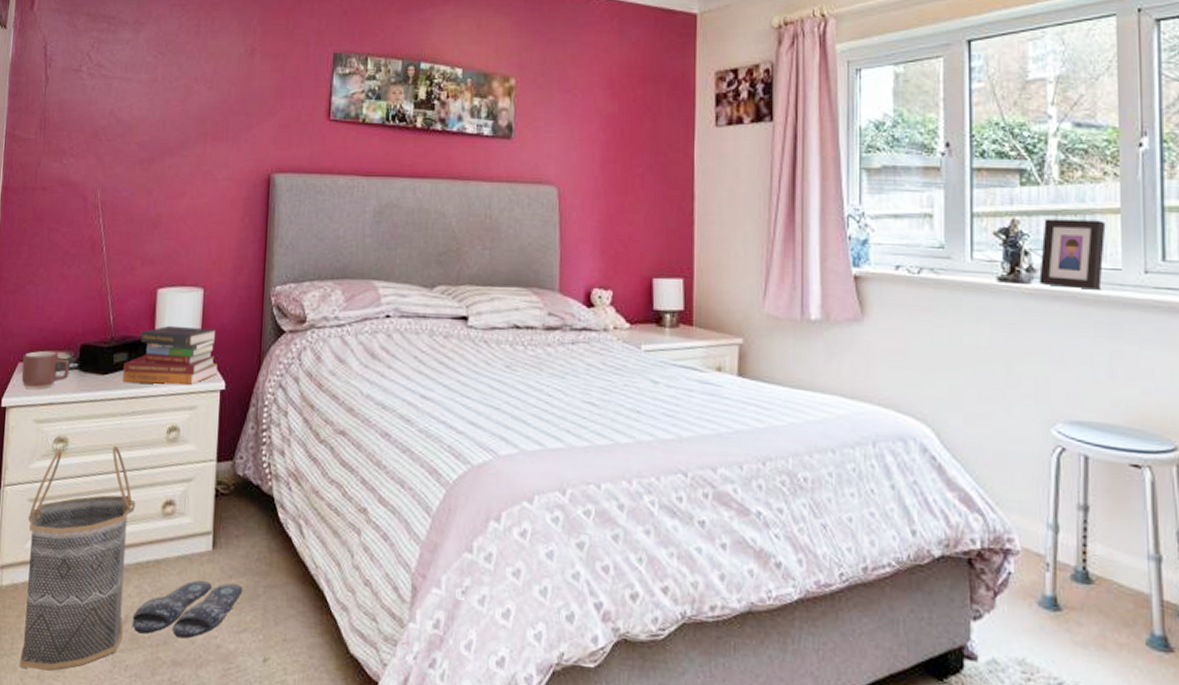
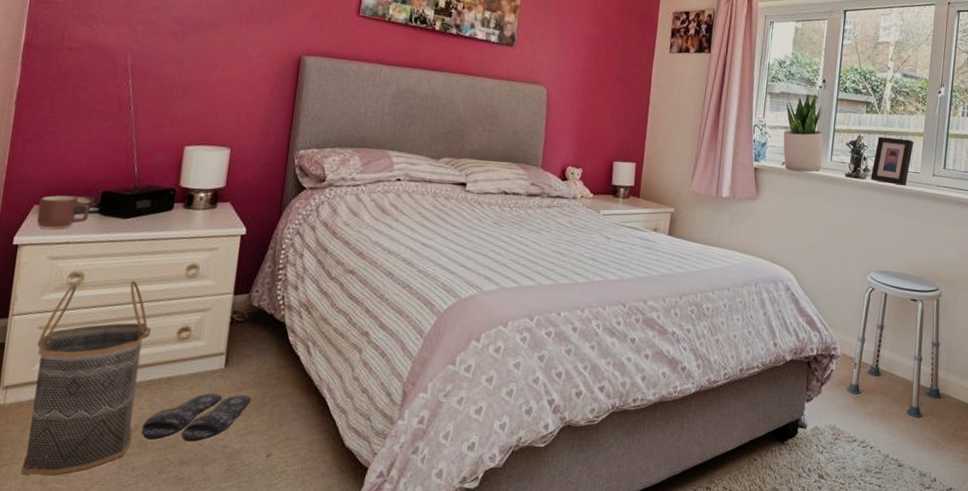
books: present [123,325,219,386] -> none [144,178,241,231]
planter: none [892,164,957,279] -> present [783,93,823,173]

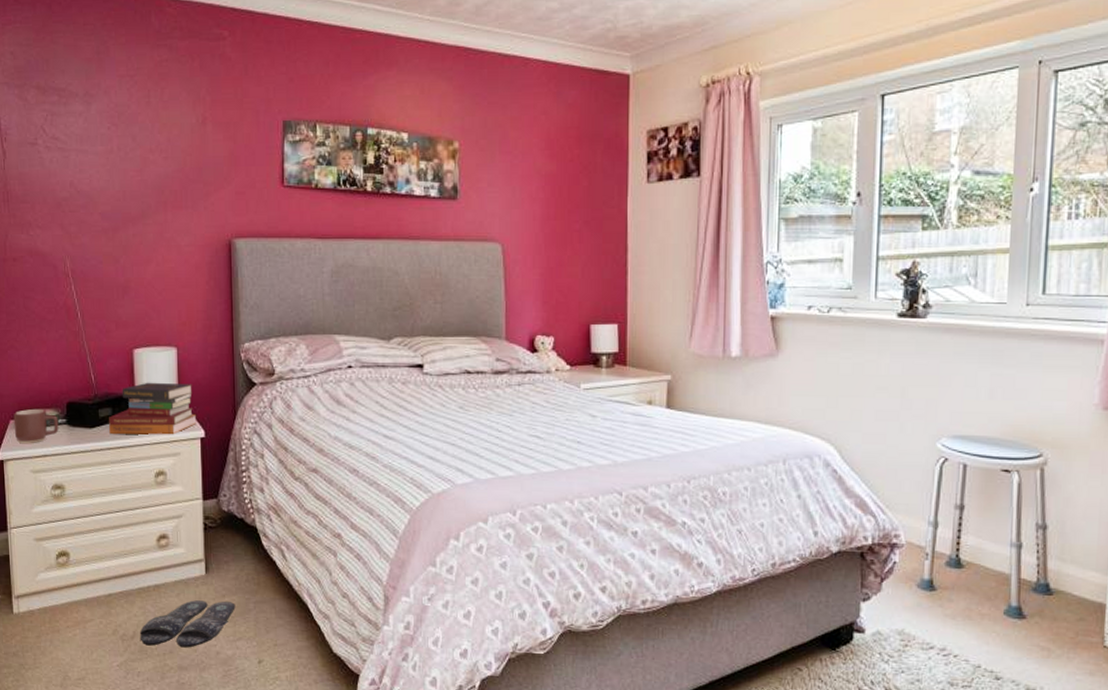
basket: present [21,281,151,476] -> none [36,490,133,680]
books: none [144,178,241,231] -> present [109,382,197,435]
planter: present [783,93,823,173] -> none [807,213,863,316]
picture frame: present [870,136,914,186] -> none [934,260,996,322]

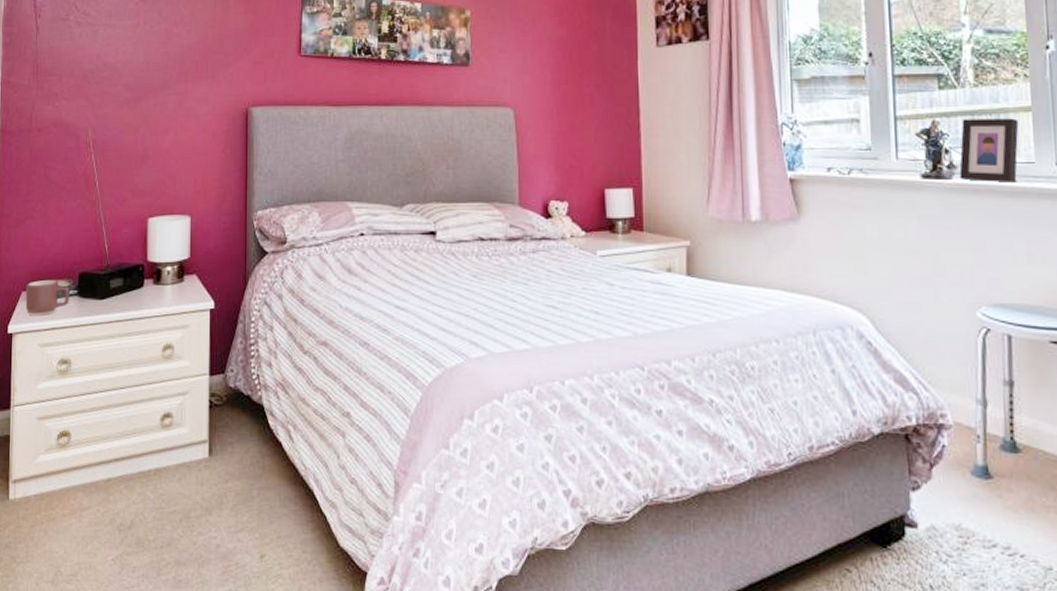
books: present [109,382,197,435] -> none [119,251,207,307]
slippers: present [140,600,236,648] -> none [138,486,238,540]
picture frame: none [934,260,996,322] -> present [959,118,1019,183]

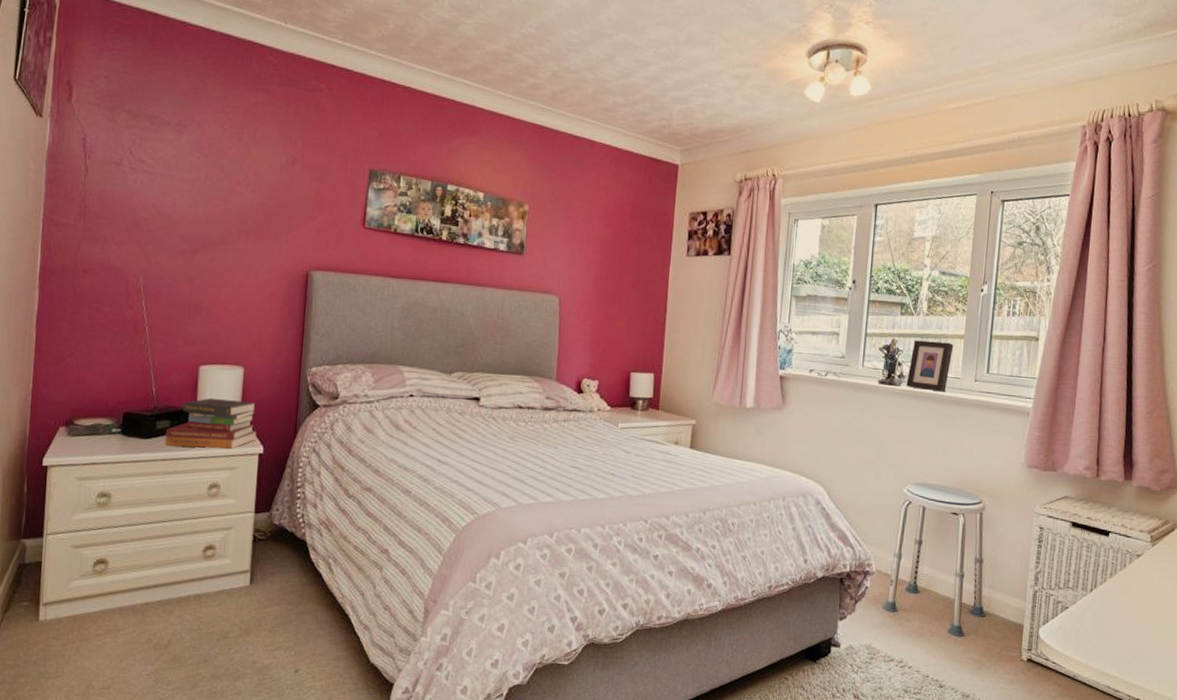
mug: present [25,279,70,316] -> none [63,416,113,451]
books: none [119,251,207,307] -> present [165,398,258,450]

